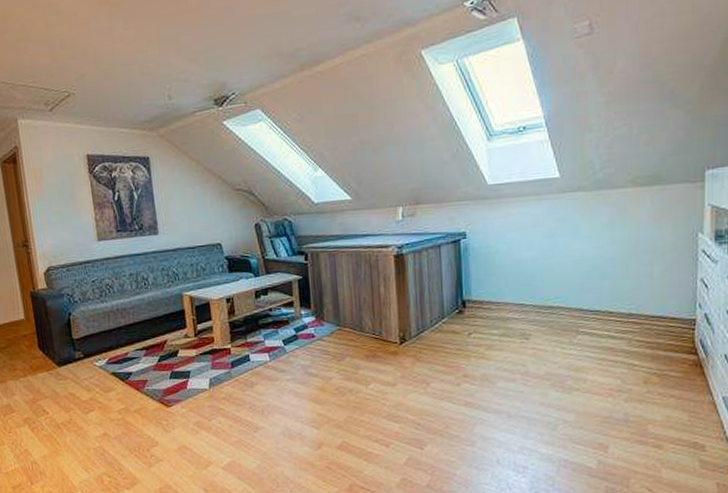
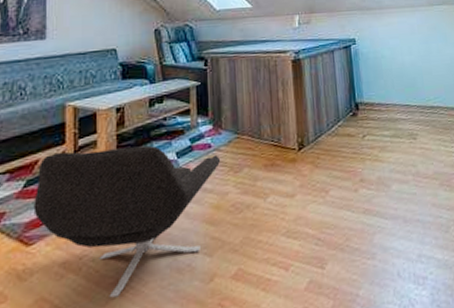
lounge chair: none [167,333,324,452] -> present [33,145,221,298]

